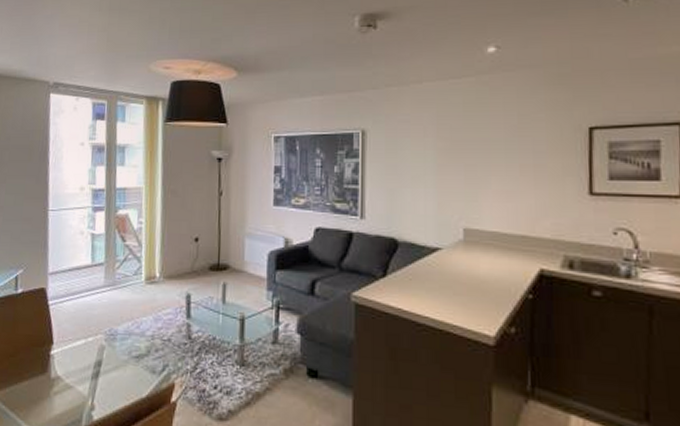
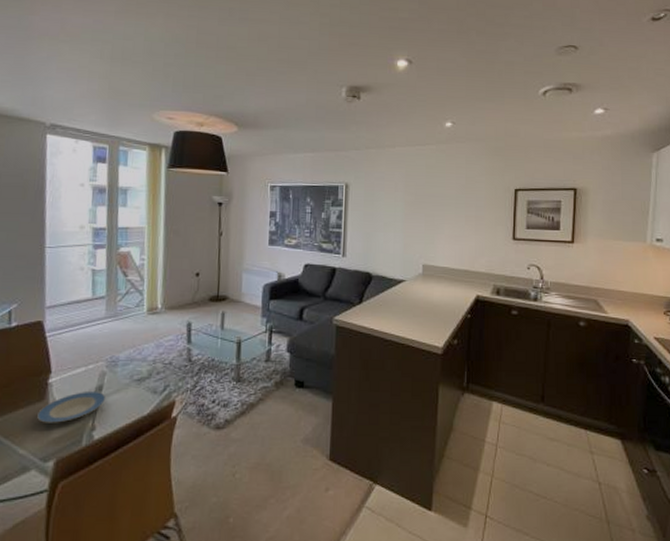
plate: none [40,366,105,399] -> present [37,392,107,423]

